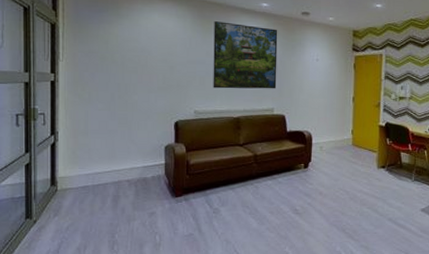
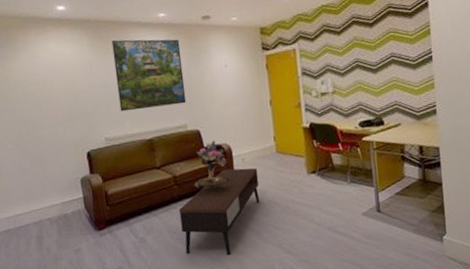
coffee table: none [255,154,333,234] -> present [179,168,260,256]
bouquet: none [272,127,306,171] -> present [194,140,229,189]

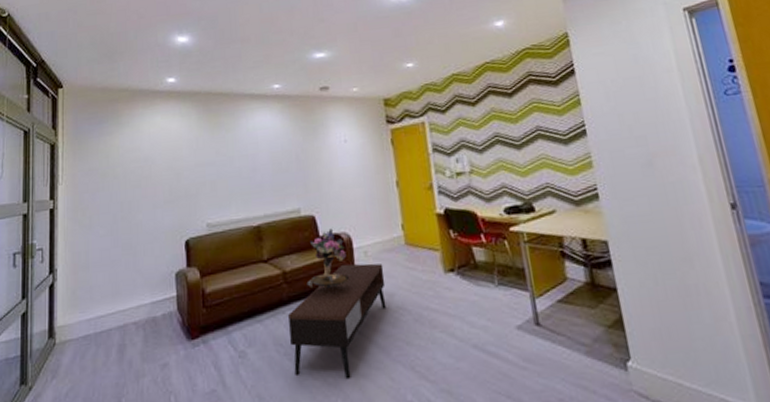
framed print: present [111,39,187,112] -> none [221,112,301,193]

